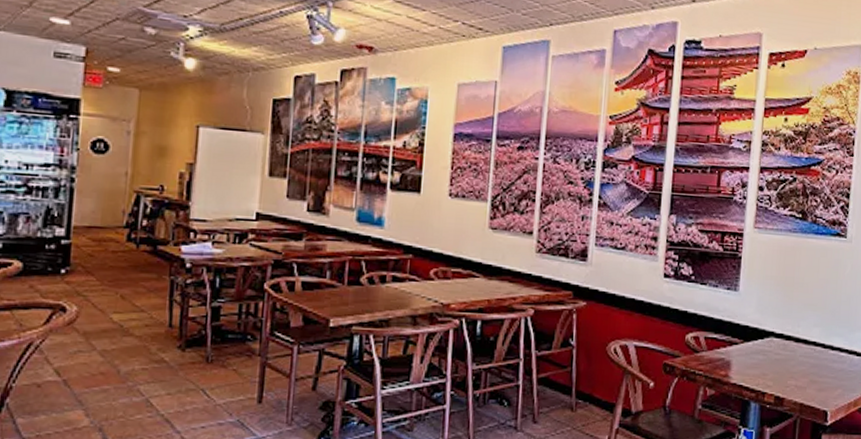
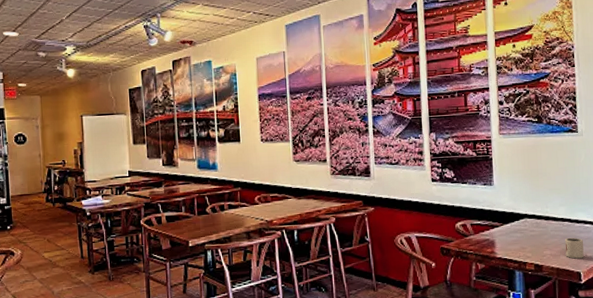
cup: none [813,366,835,394] -> present [564,237,584,259]

